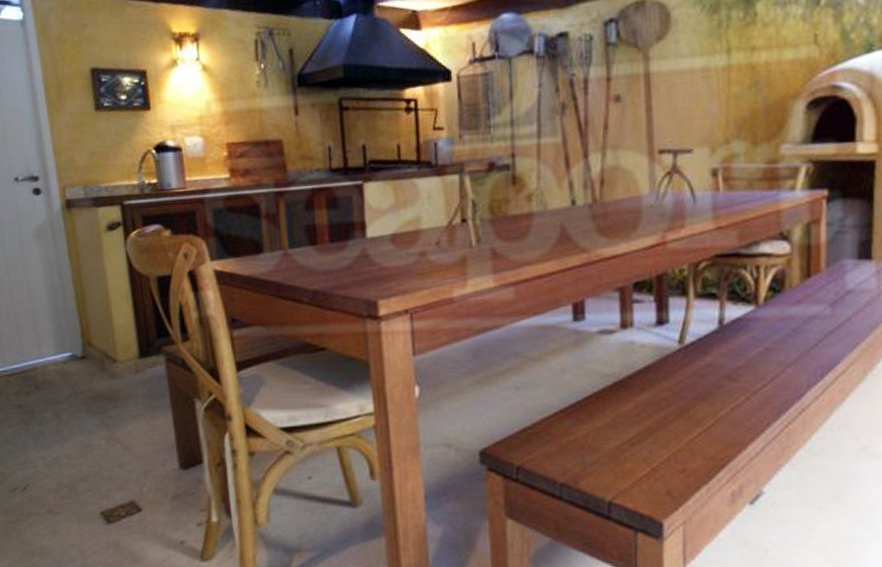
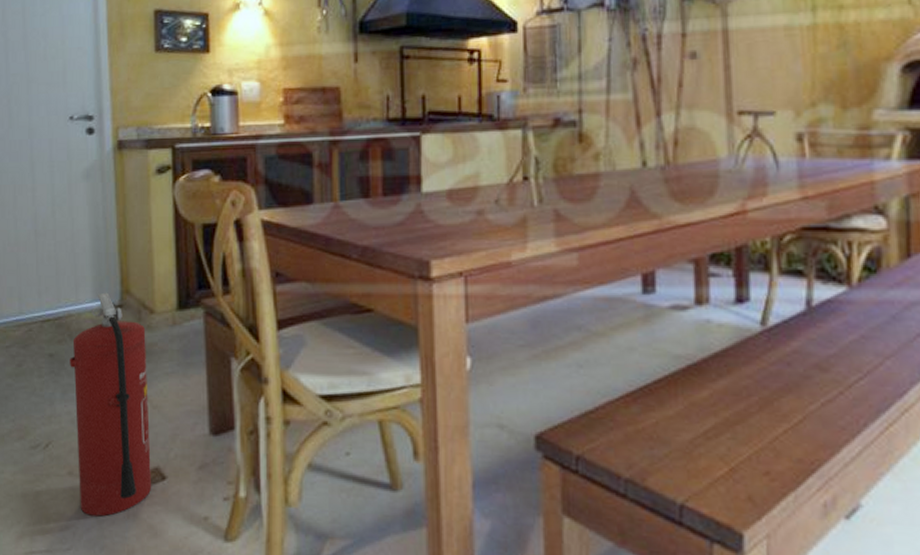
fire extinguisher: none [38,345,129,548] -> present [70,292,152,517]

